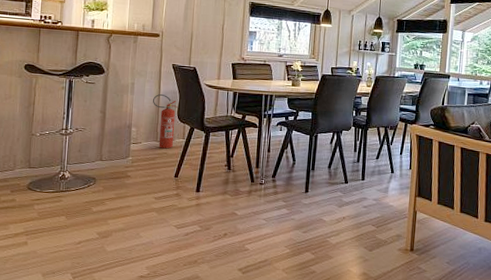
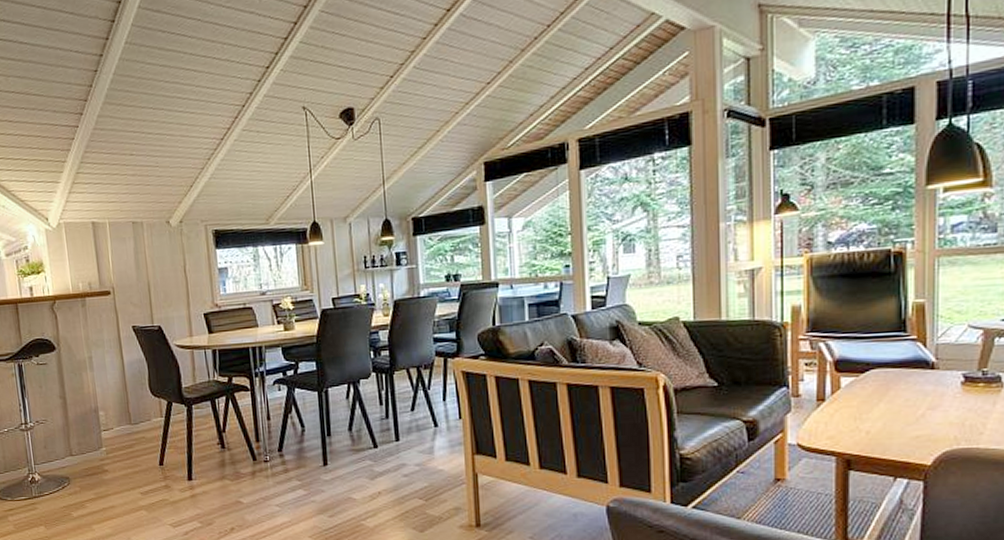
fire extinguisher: present [153,94,178,149] -> none [117,366,151,432]

